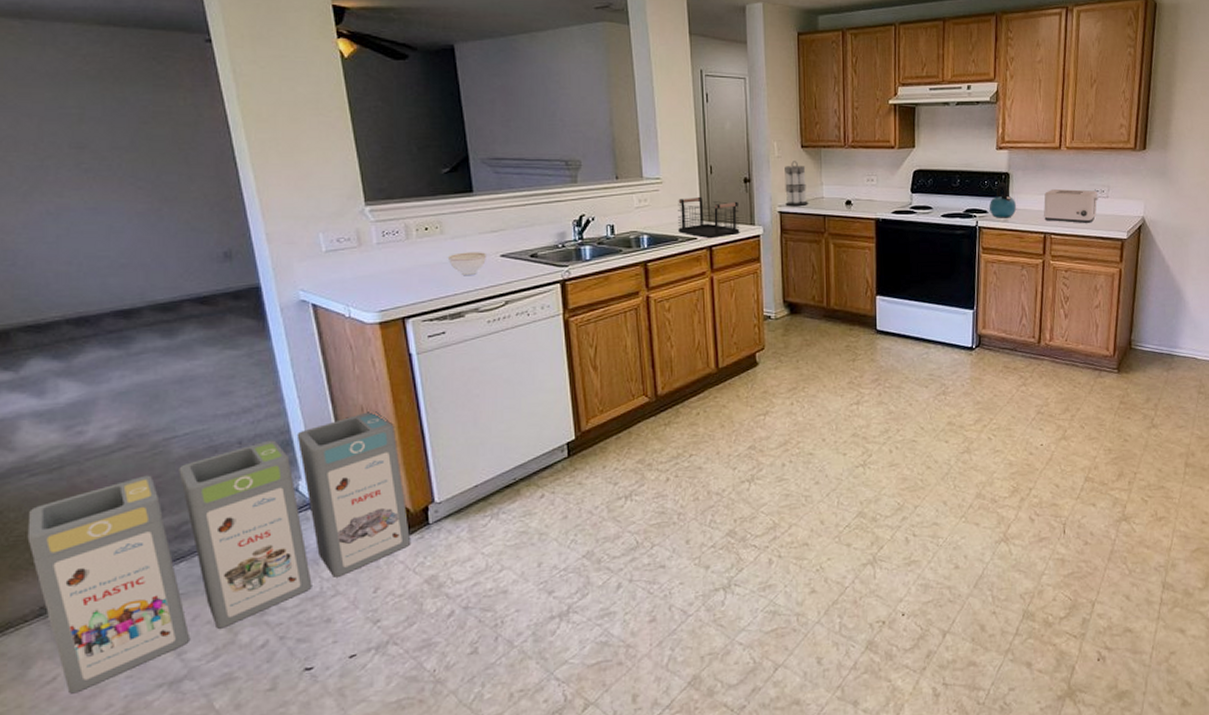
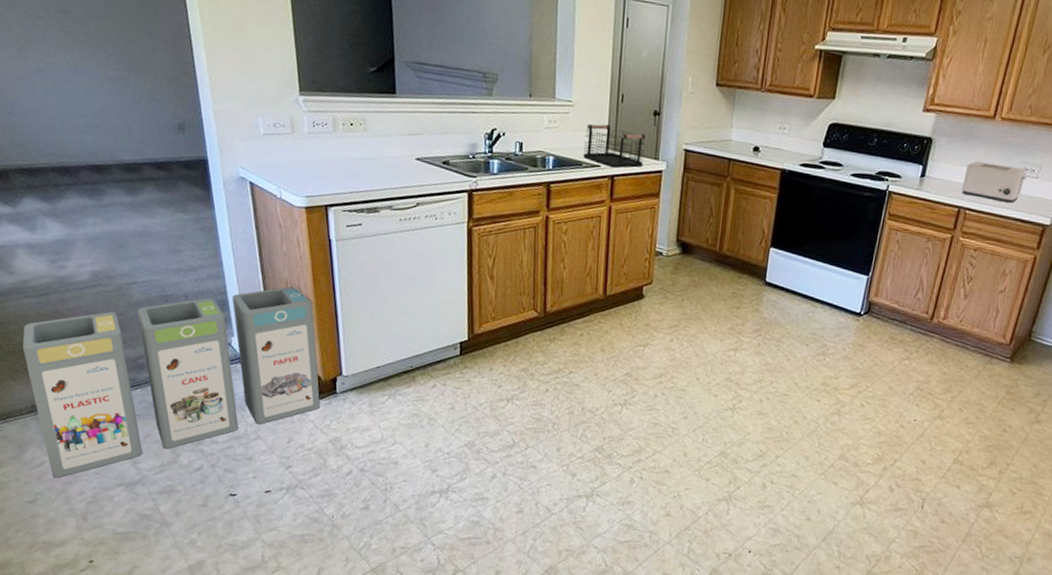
bowl: present [447,252,487,276] -> none [368,151,404,175]
spice rack: present [785,161,808,207] -> none [692,98,718,148]
kettle: present [989,182,1017,218] -> none [903,147,935,186]

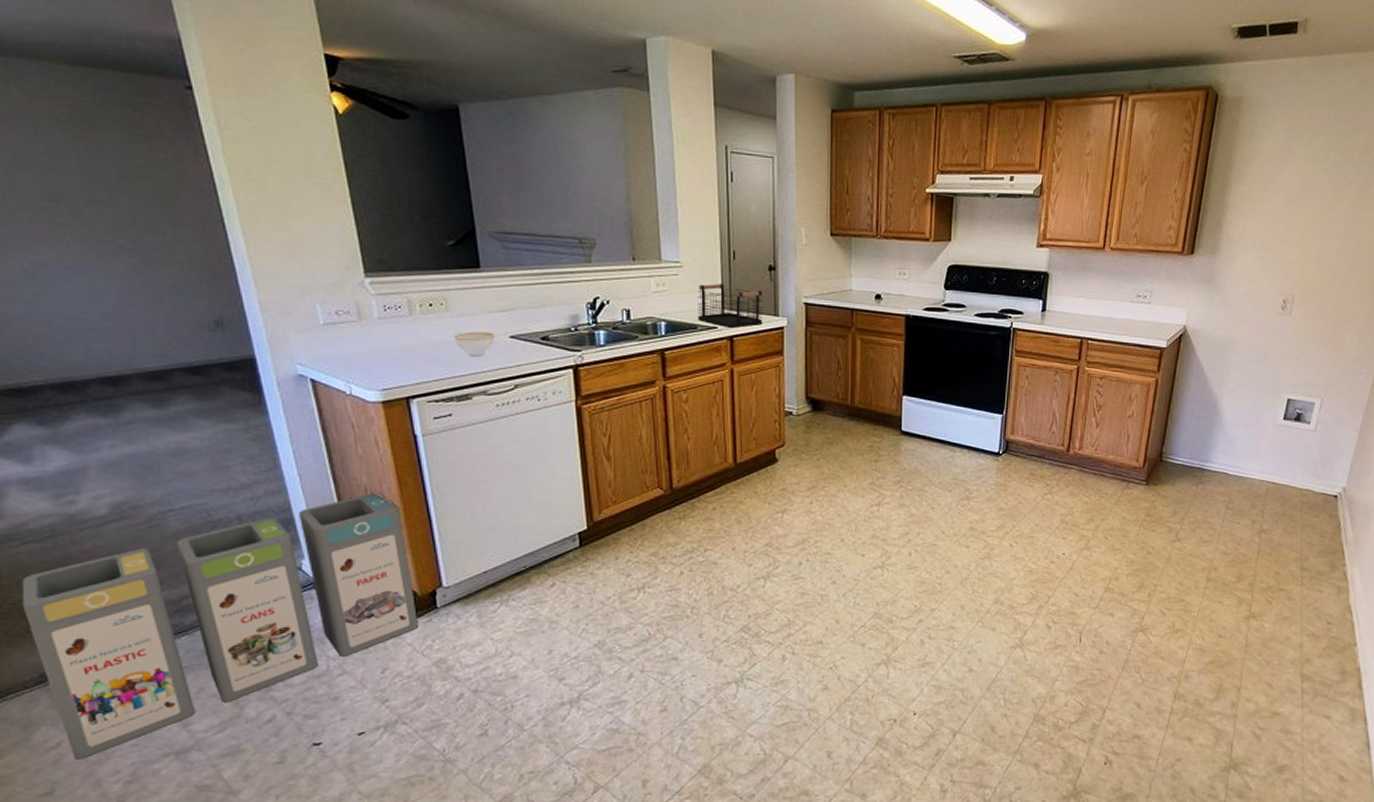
bowl: none [368,151,404,175] -> present [453,331,496,357]
toaster: present [962,161,1027,203] -> none [1082,292,1140,329]

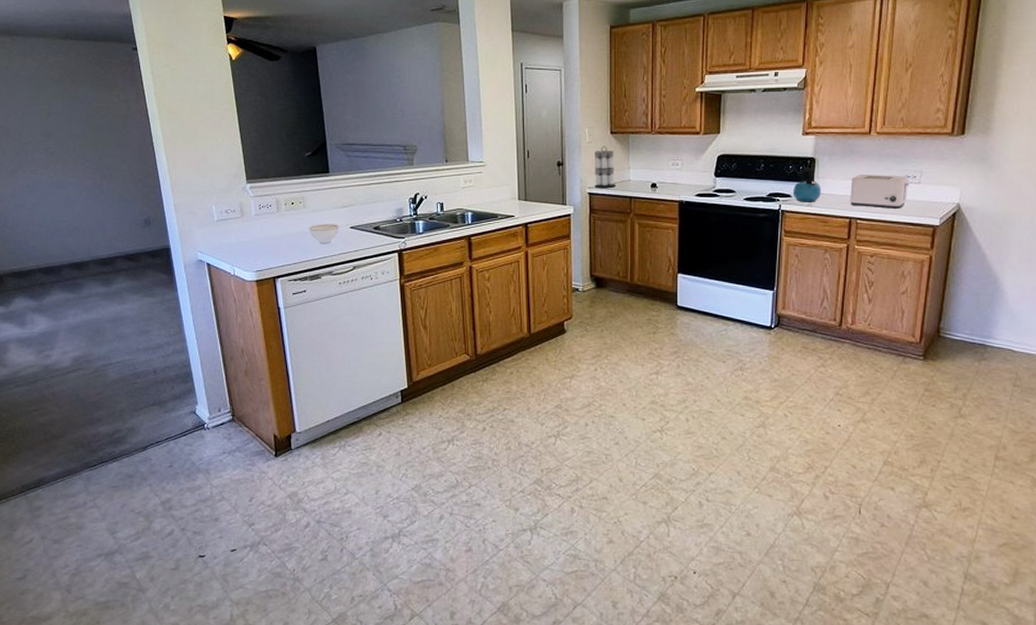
recycling bin: present [22,493,419,760] -> none [14,353,278,554]
dish rack: present [698,283,763,328] -> none [498,178,553,216]
spice rack: none [812,249,835,299] -> present [595,146,616,189]
kettle: none [1025,282,1054,320] -> present [792,167,822,202]
toaster: none [1082,292,1140,329] -> present [850,175,910,209]

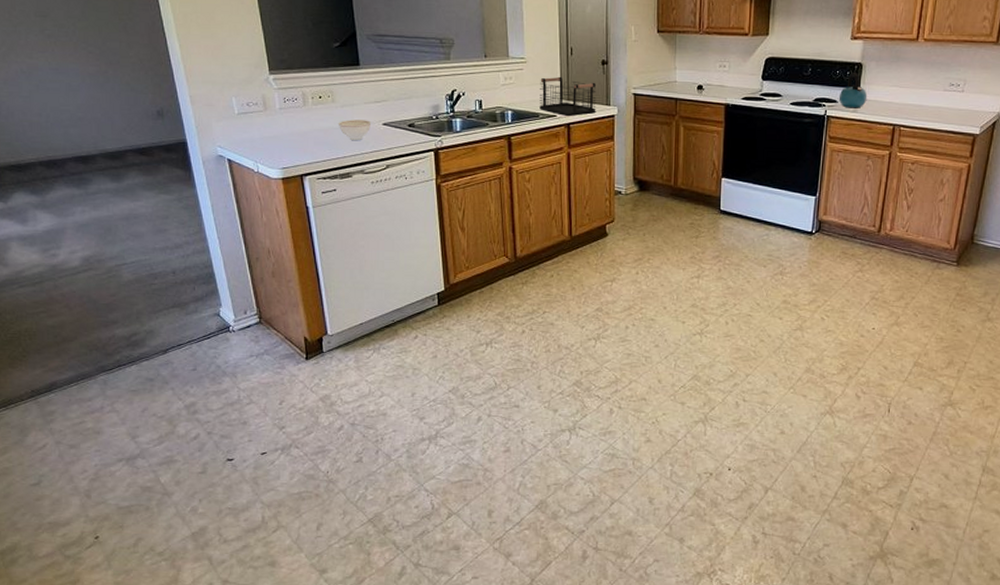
dish rack: none [498,178,553,216] -> present [540,76,597,116]
spice rack: present [595,146,616,189] -> none [640,45,661,90]
toaster: present [850,175,910,209] -> none [895,82,953,117]

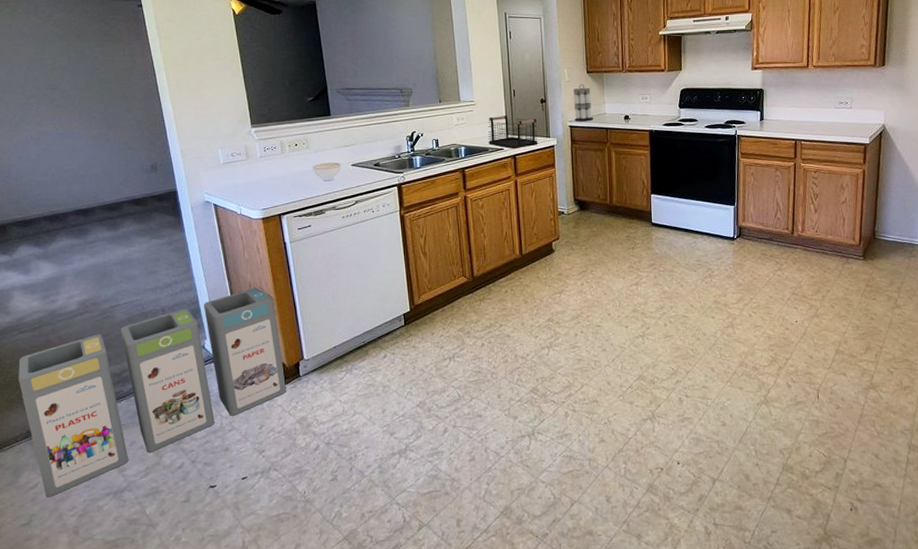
recycling bin: none [19,254,309,459] -> present [18,287,287,497]
spice rack: none [640,45,661,90] -> present [574,84,593,122]
kettle: present [838,73,868,108] -> none [746,97,771,128]

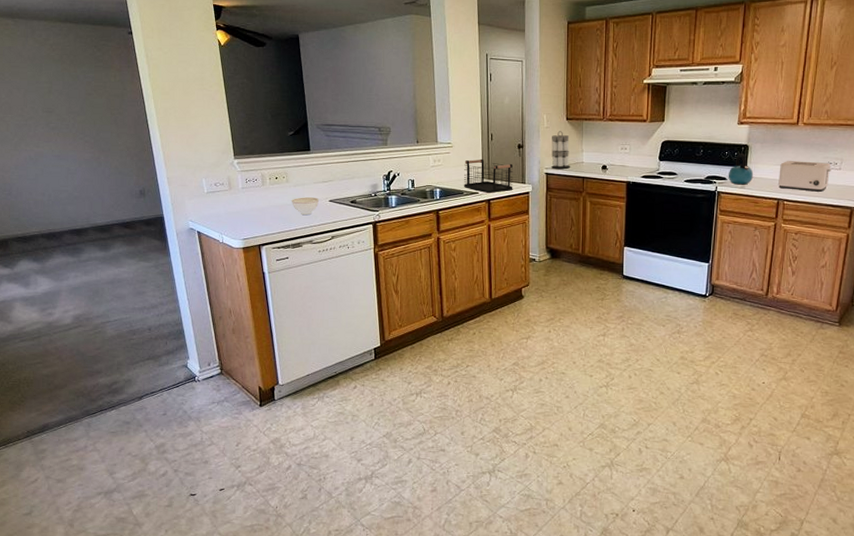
recycling bin: present [18,287,287,497] -> none [19,313,262,492]
kettle: none [746,97,771,128] -> present [728,153,754,185]
toaster: none [794,102,843,131] -> present [778,161,831,192]

